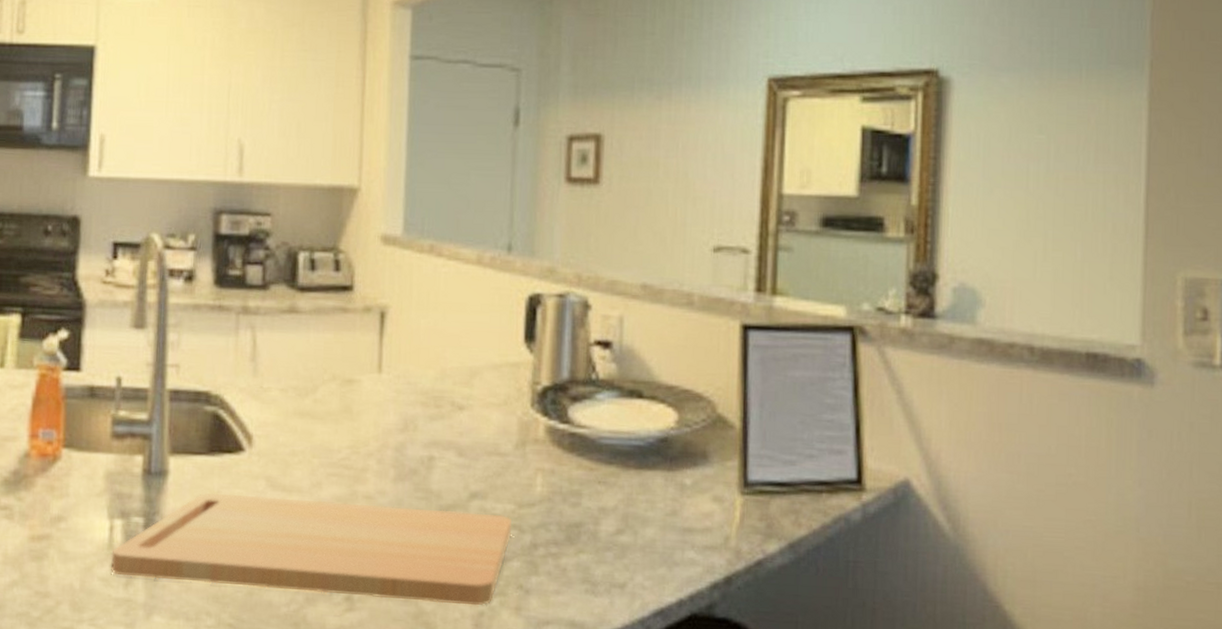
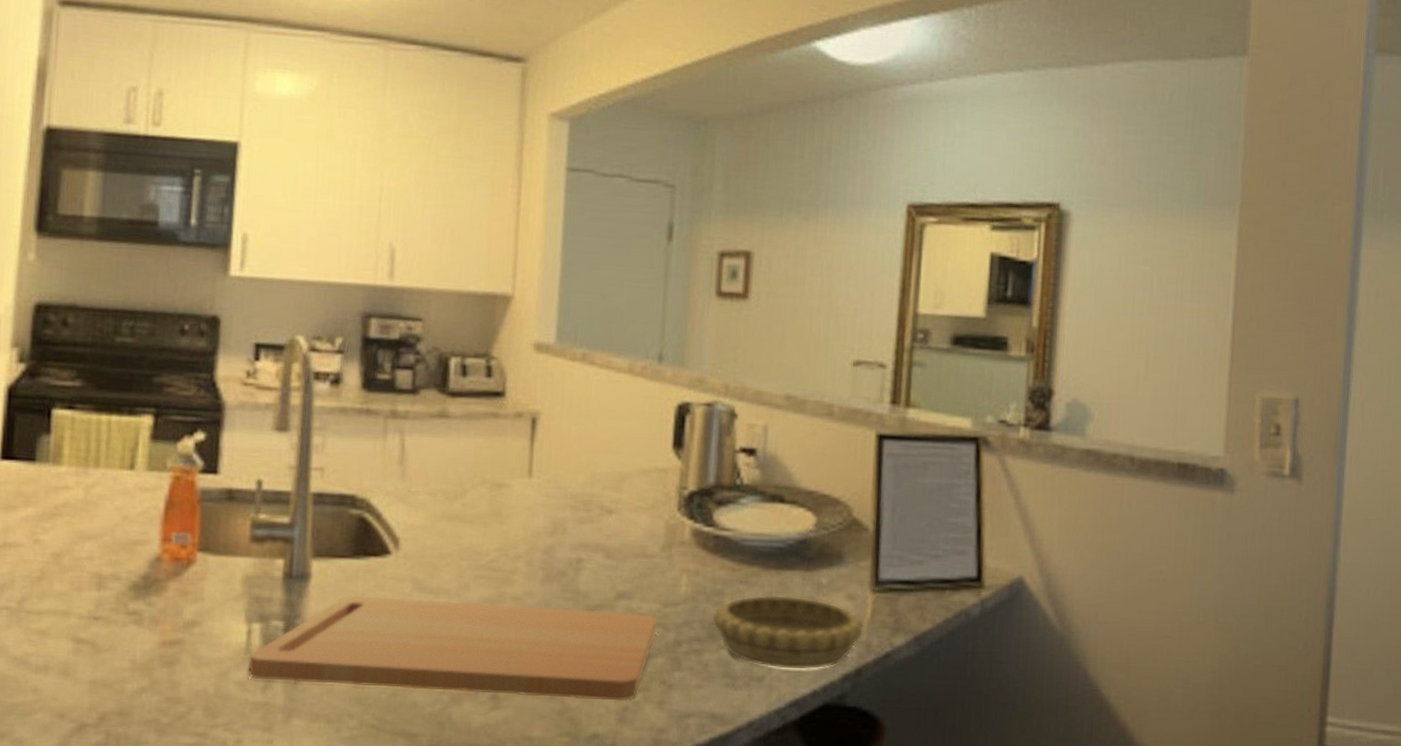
decorative bowl: none [570,496,733,577] -> present [712,595,864,670]

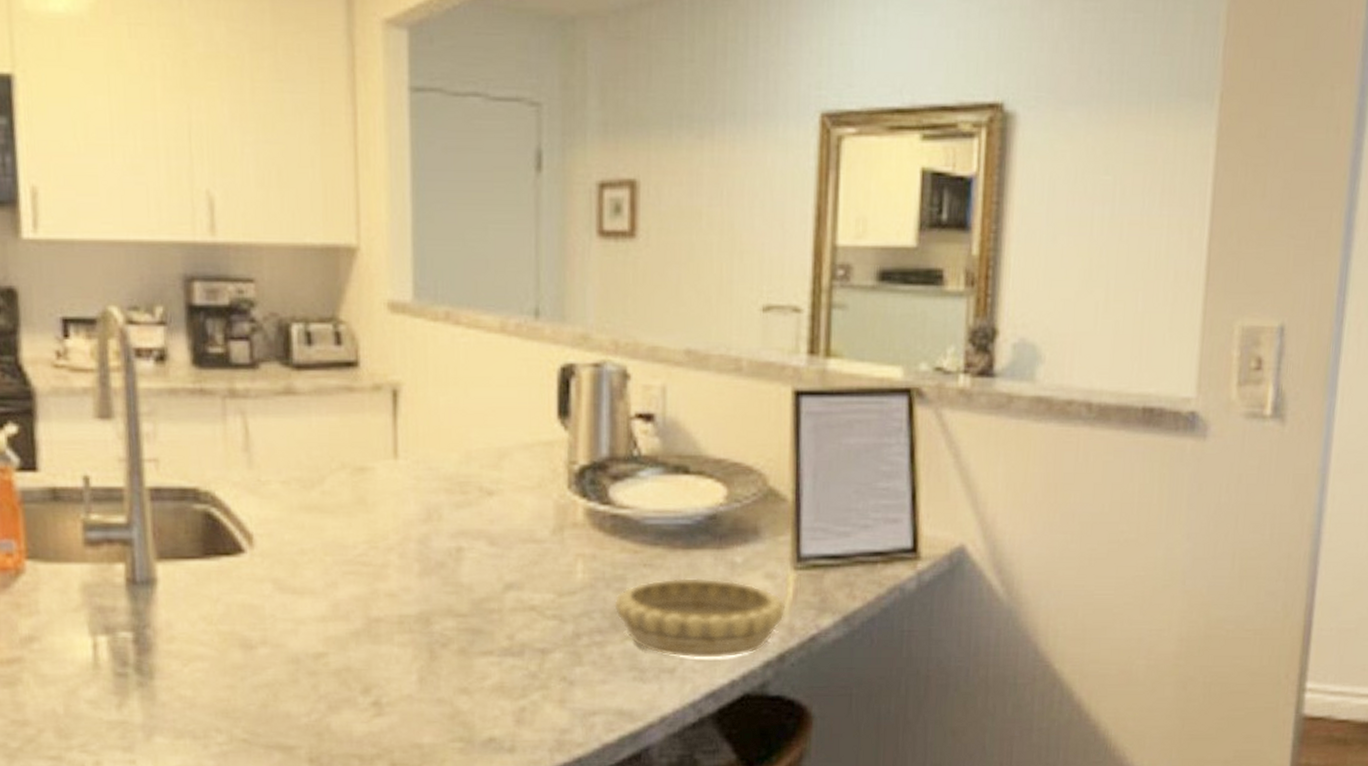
cutting board: present [248,595,657,701] -> none [98,600,553,702]

